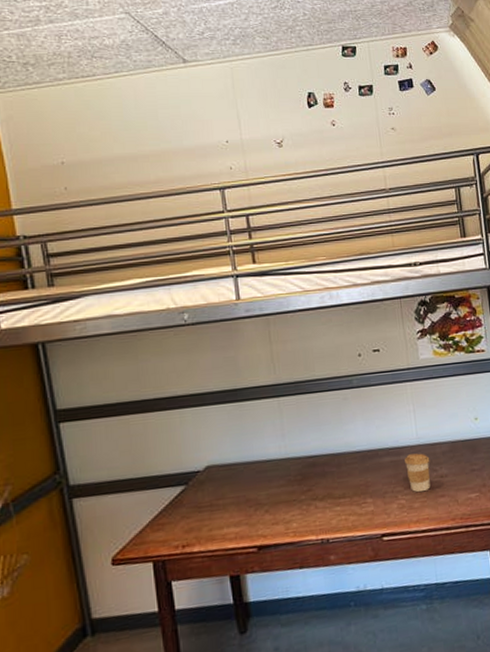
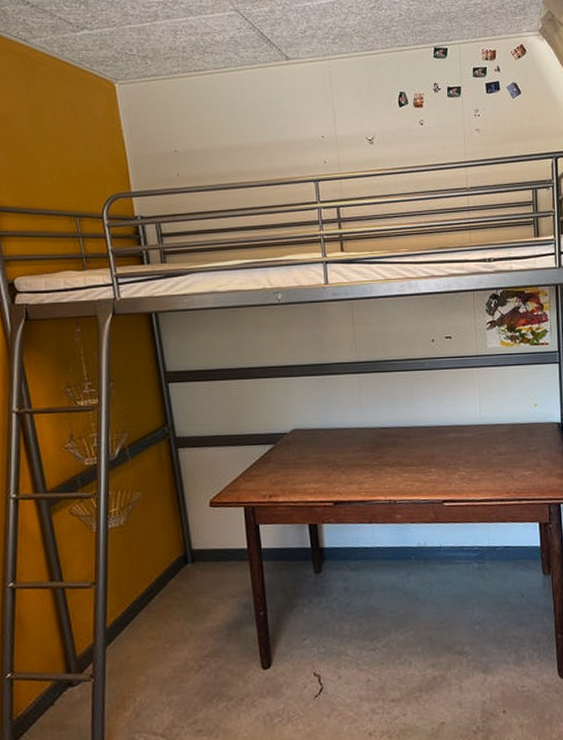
coffee cup: present [405,453,431,493] -> none [468,432,491,467]

